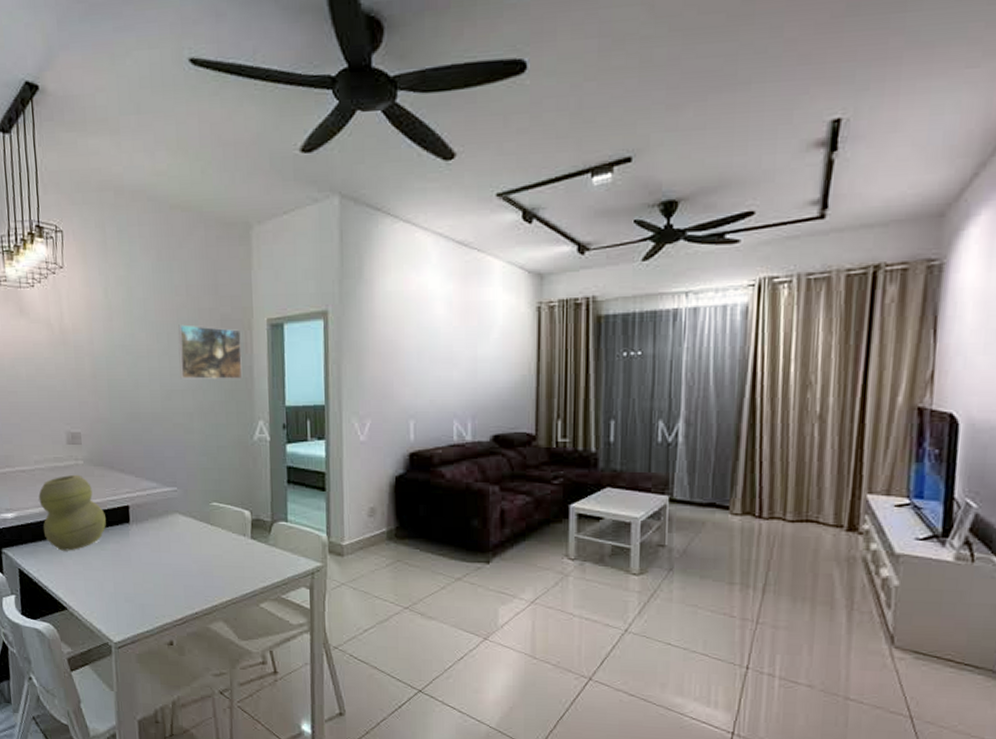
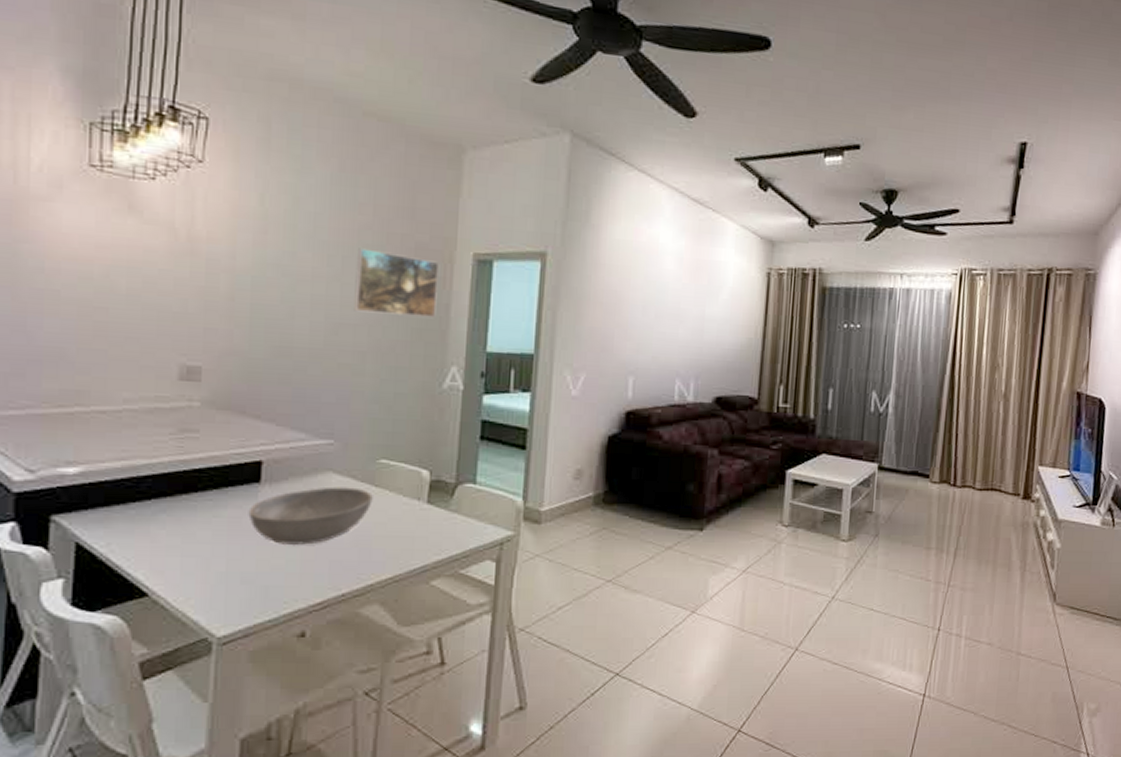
vase: present [38,474,106,551] -> none [123,419,225,518]
bowl: none [124,525,210,573] -> present [248,486,373,546]

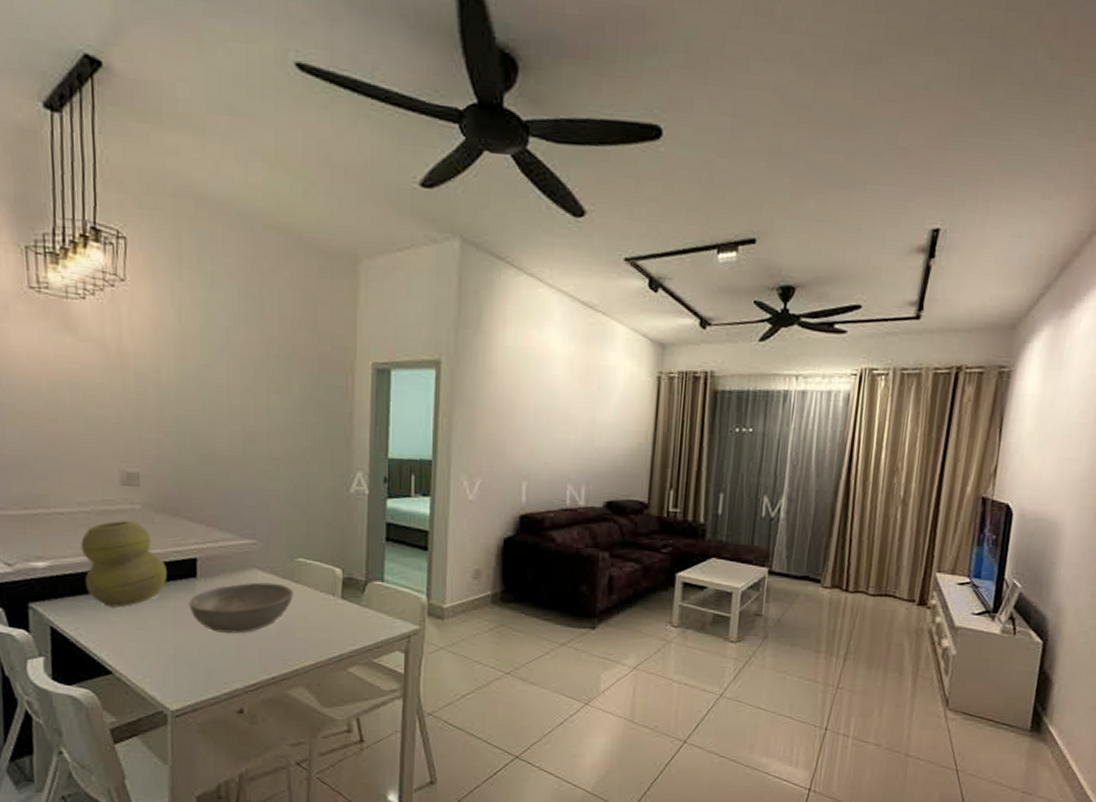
vase: none [123,419,225,518] -> present [81,520,167,608]
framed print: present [354,248,439,317] -> none [266,360,341,425]

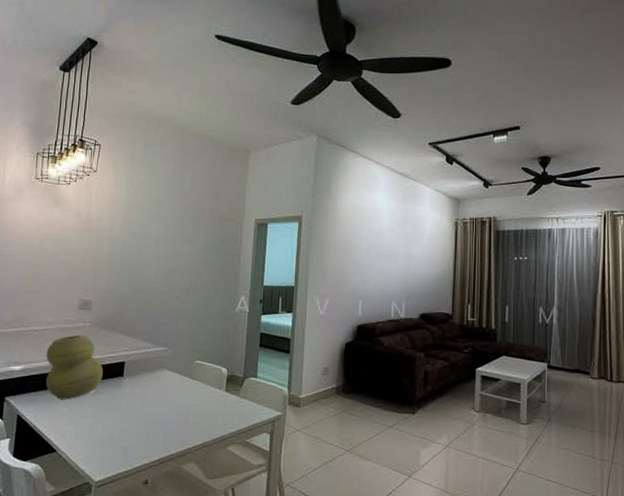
bowl: present [188,582,293,634] -> none [115,379,191,420]

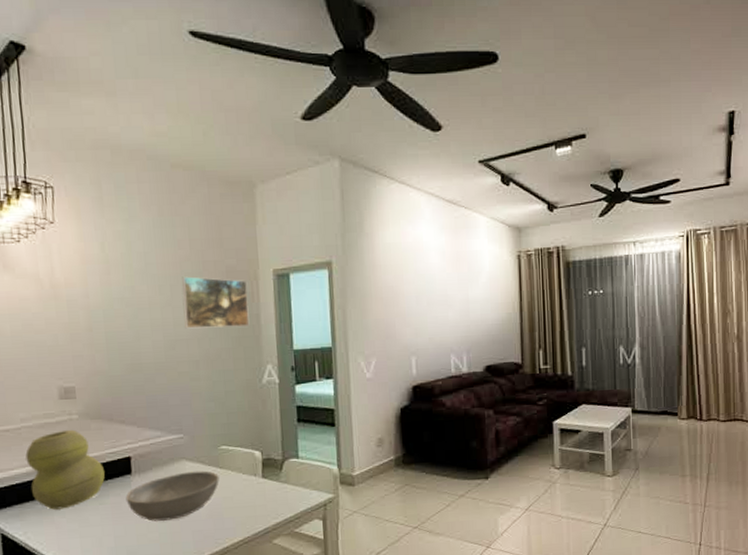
bowl: none [115,379,191,420] -> present [125,470,220,522]
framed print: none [181,220,233,263] -> present [182,276,250,329]

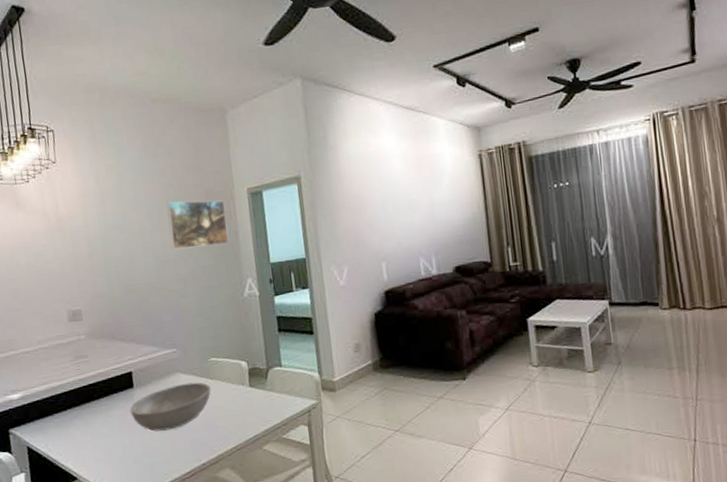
vase: present [25,429,105,510] -> none [43,348,111,423]

